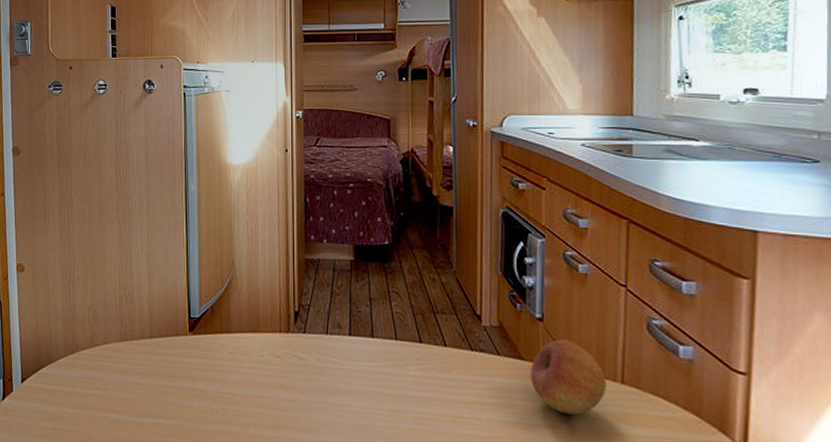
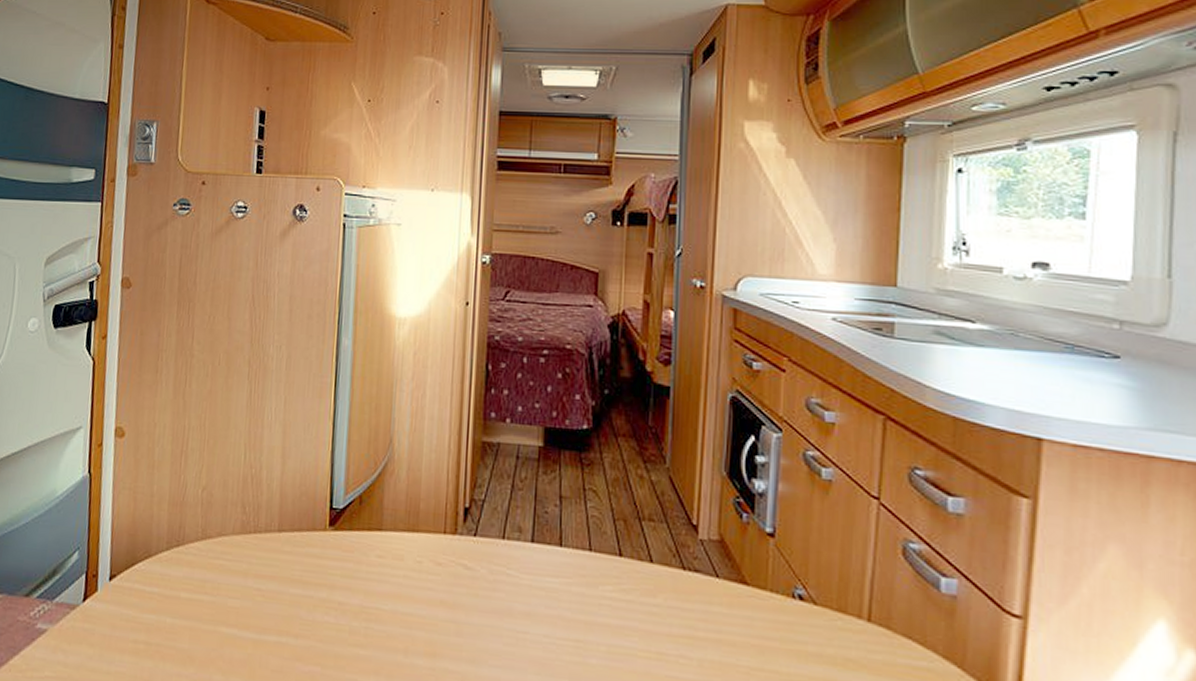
fruit: present [530,339,606,415] -> none [755,561,849,659]

